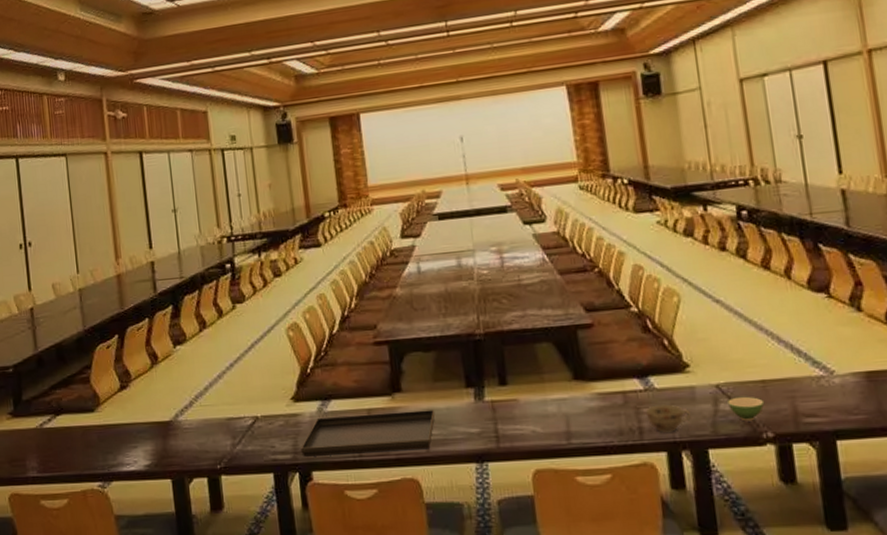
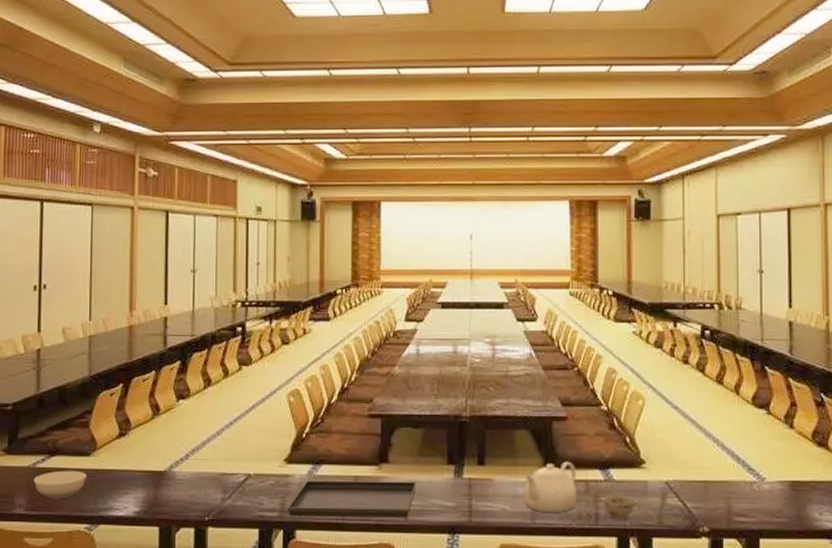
bowl: none [42,428,94,460] -> present [33,470,86,499]
teapot: none [553,372,617,431] -> present [523,461,578,513]
bowl: present [728,396,765,422] -> none [674,493,705,516]

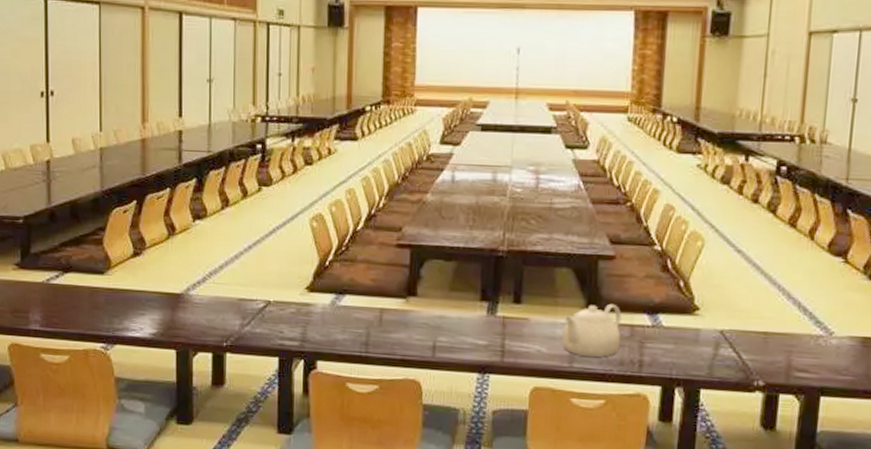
bowl: present [33,470,86,499] -> none [48,288,101,317]
serving tray: present [288,480,417,518] -> none [309,311,447,354]
teacup: present [603,495,642,520] -> none [648,341,692,369]

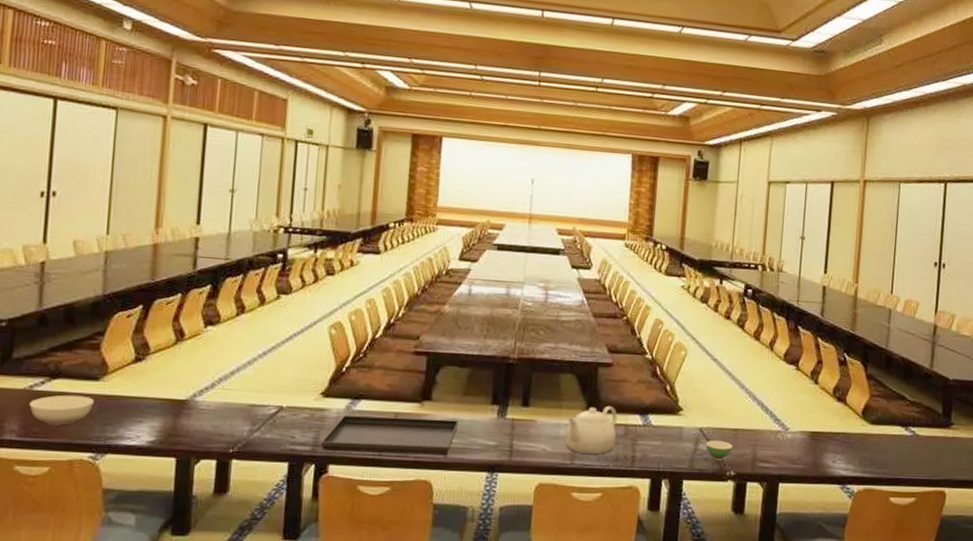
bowl: none [48,288,101,317] -> present [29,394,94,426]
serving tray: none [309,311,447,354] -> present [321,416,459,456]
bowl: none [728,344,763,369] -> present [706,440,734,461]

